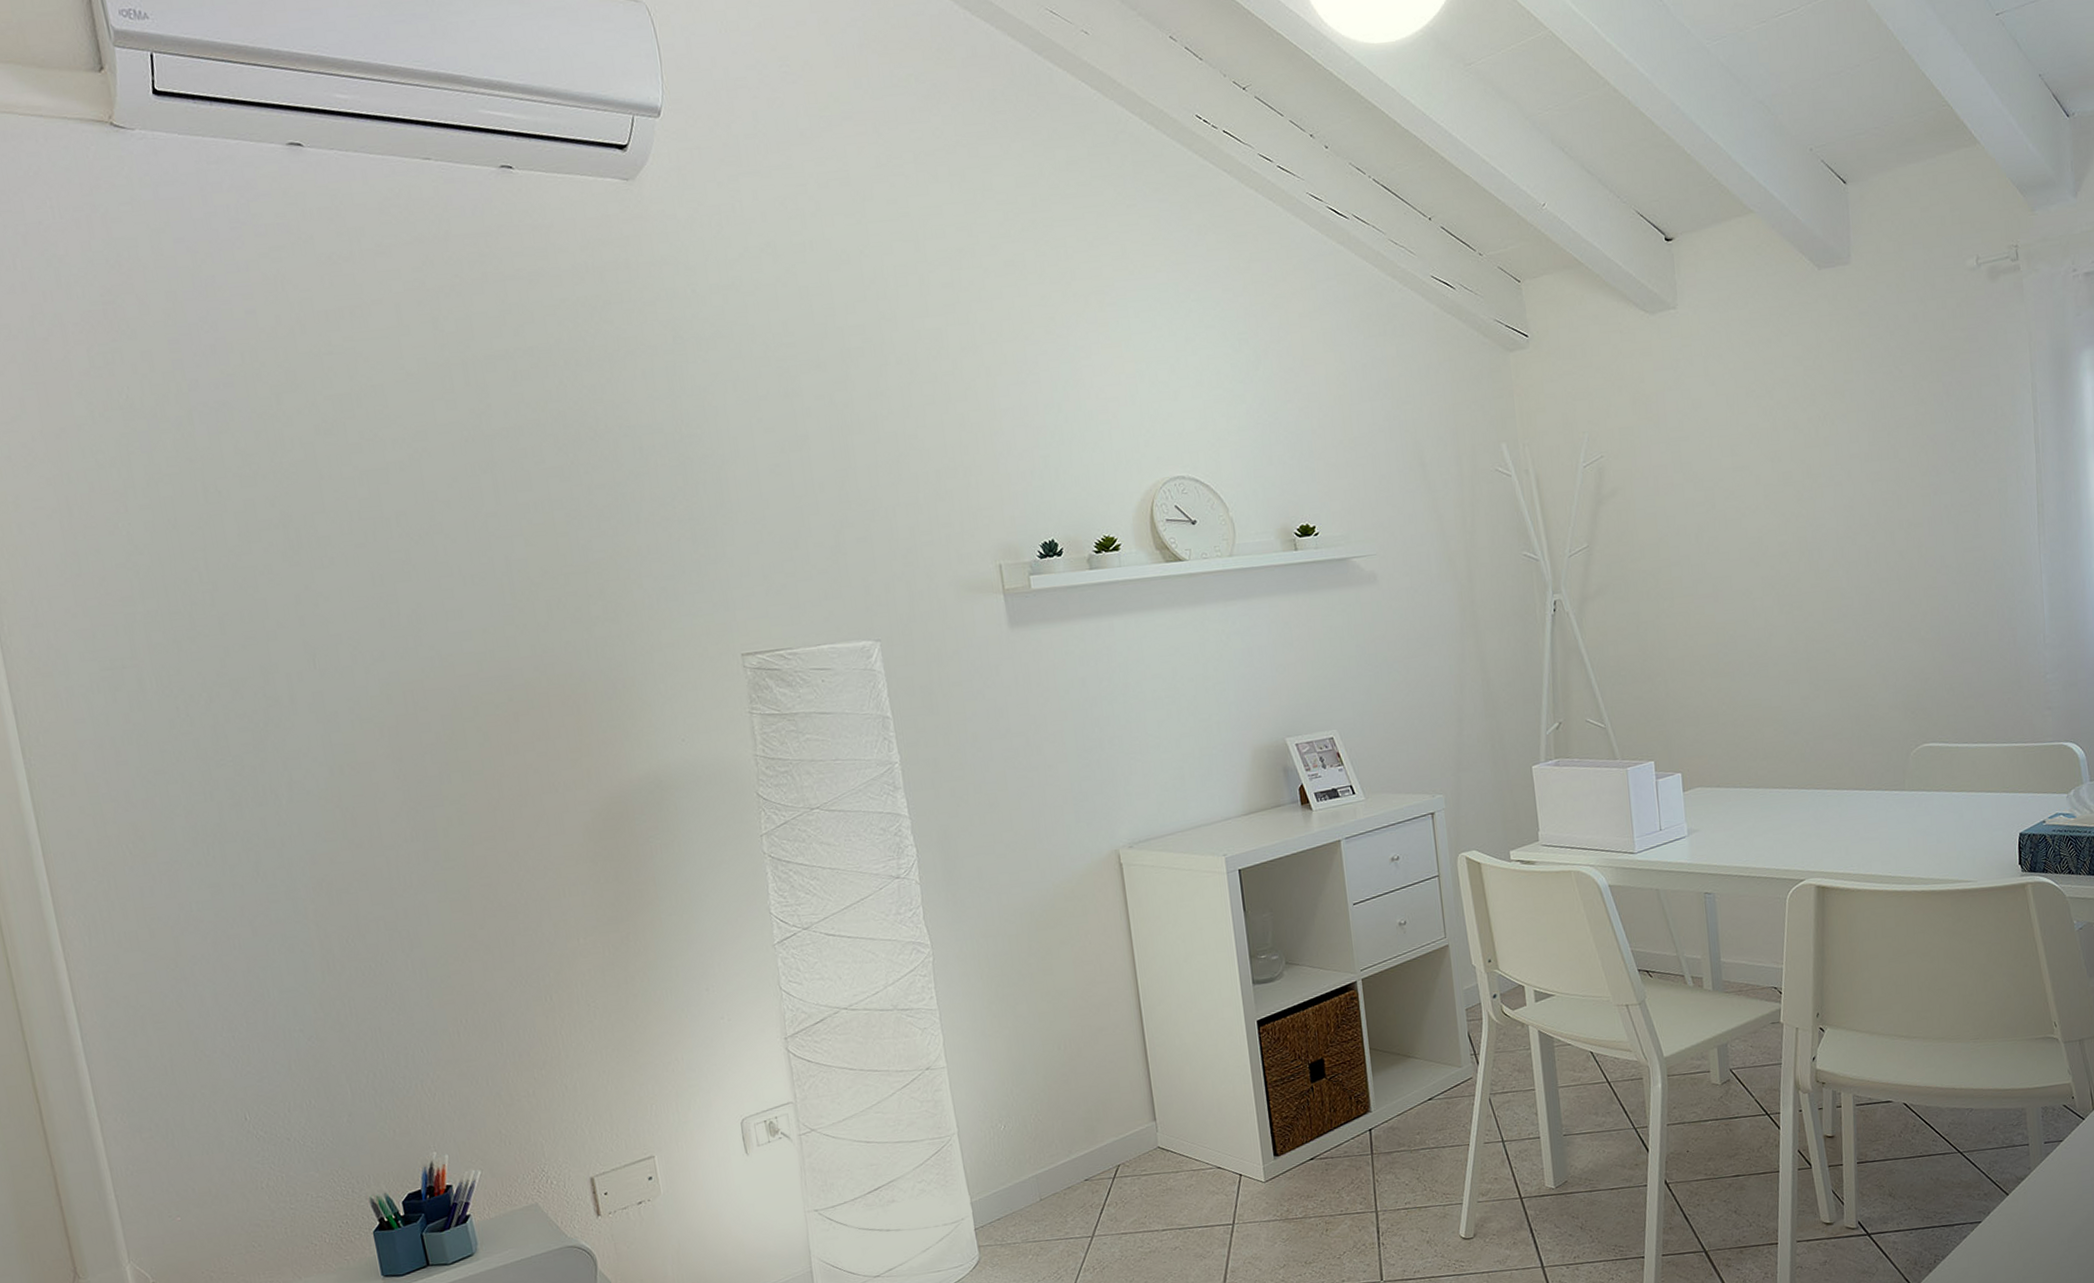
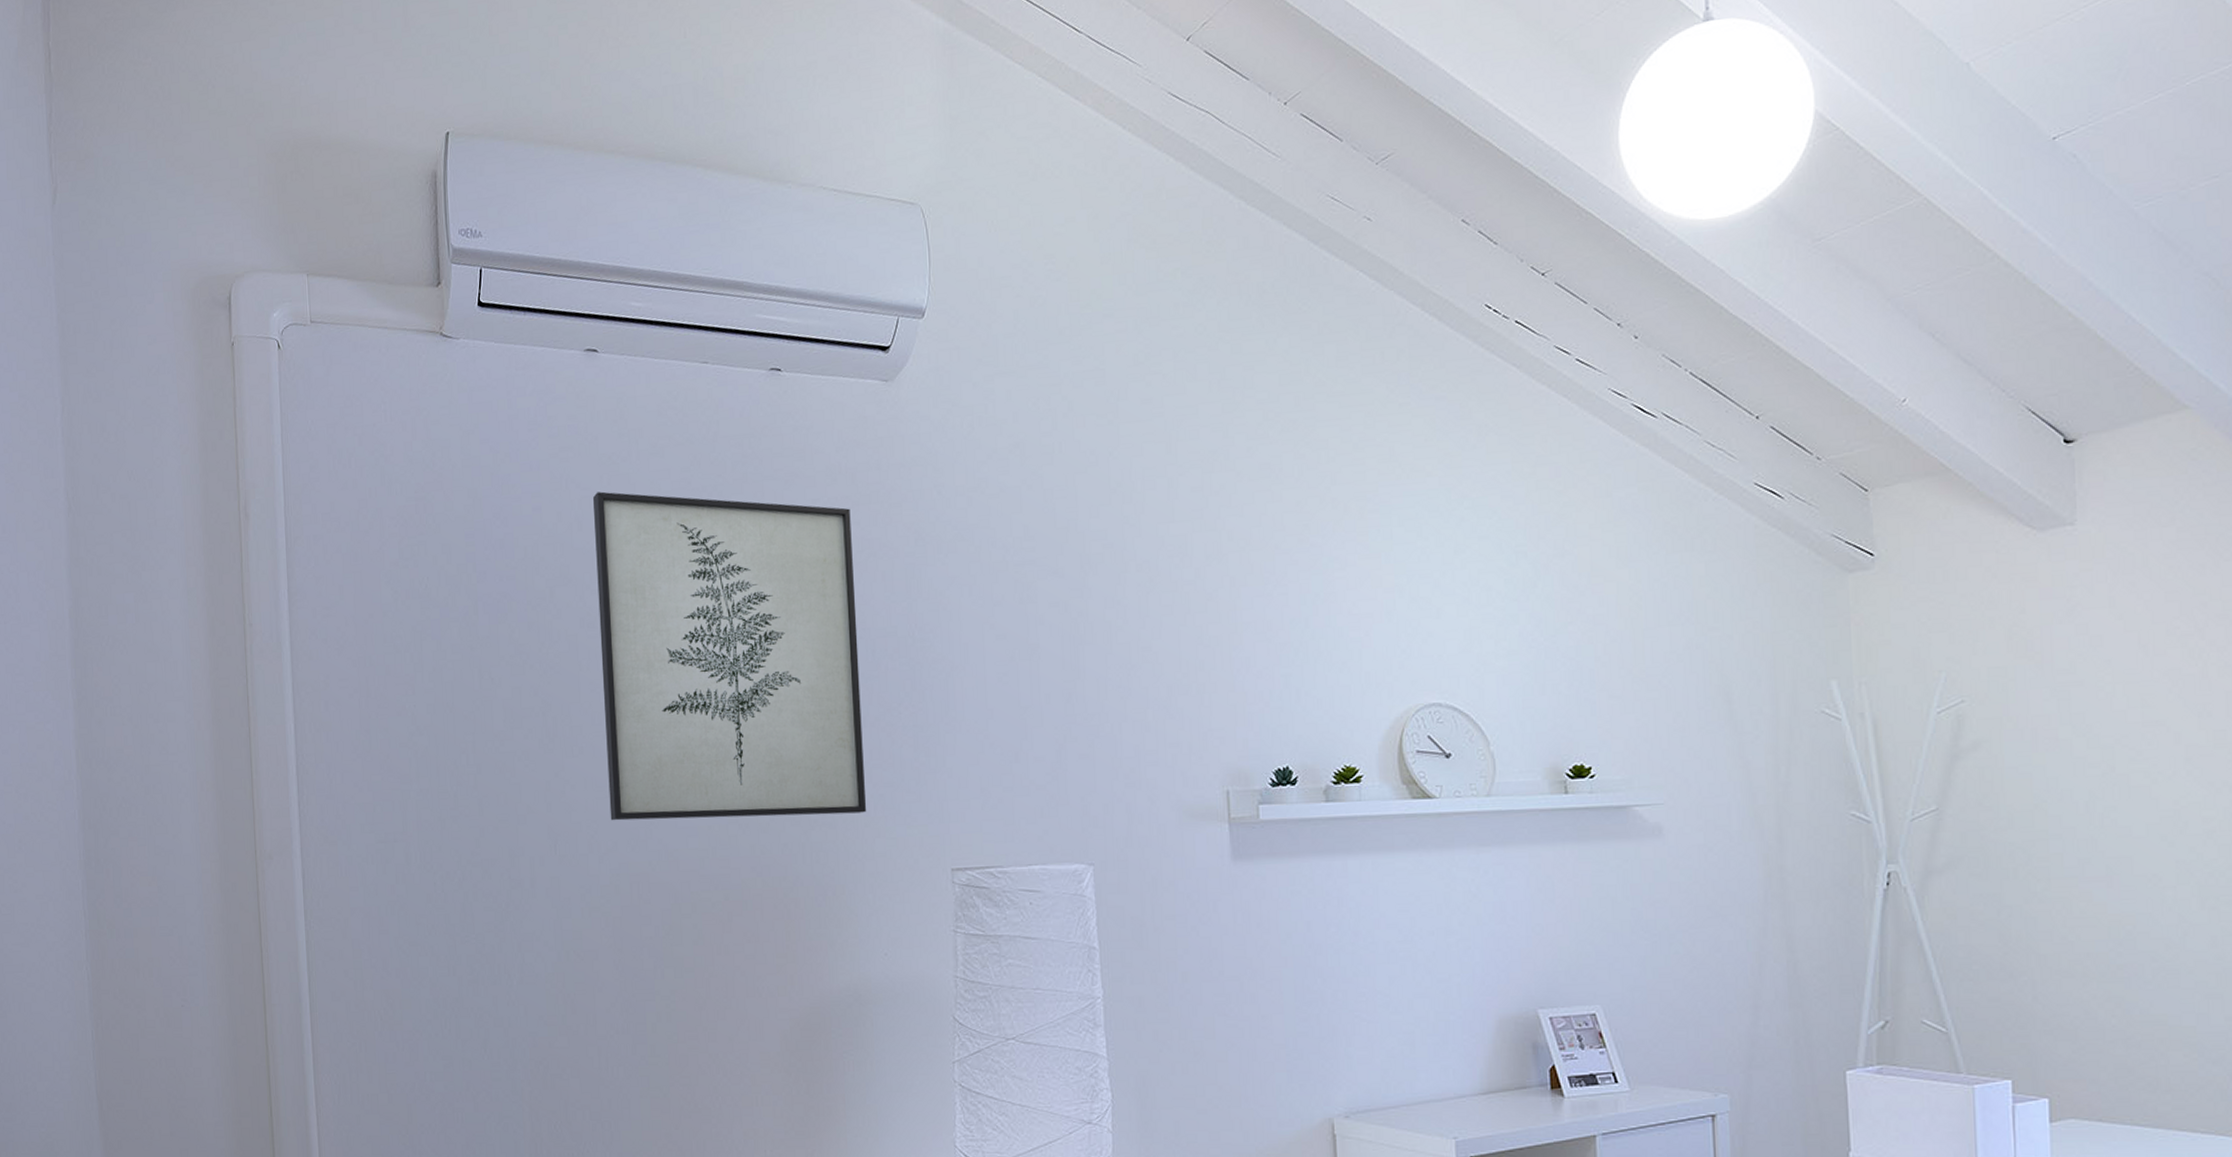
wall art: none [315,293,650,631] -> present [593,491,867,821]

